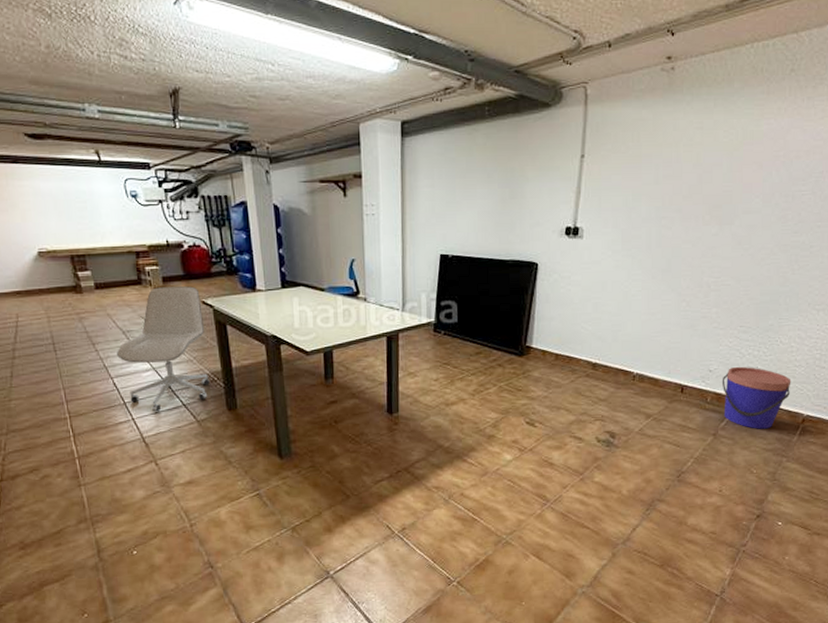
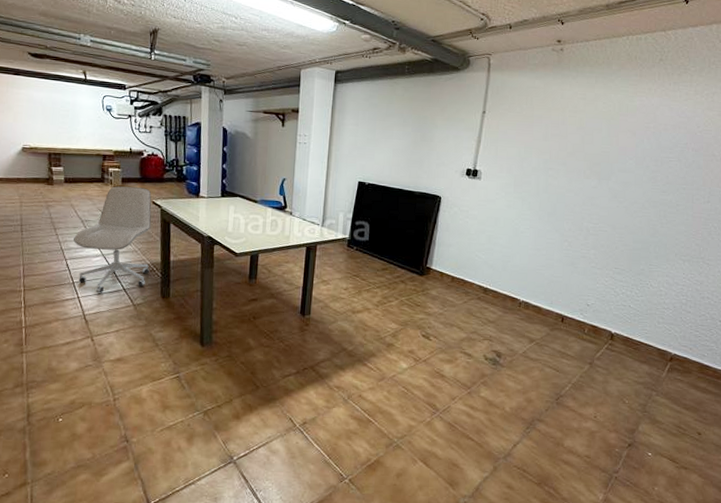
bucket: present [722,366,791,429] -> none [598,303,660,363]

